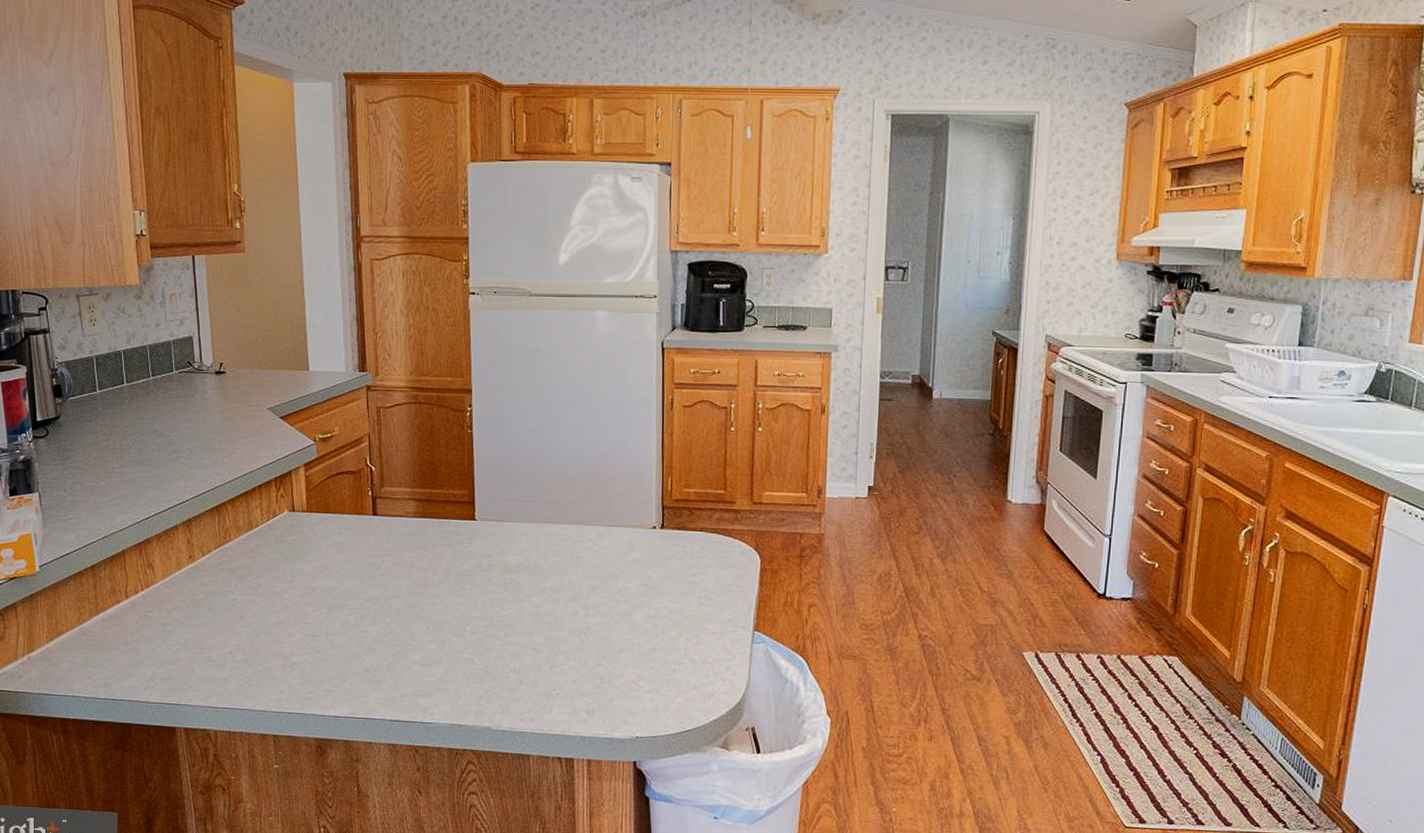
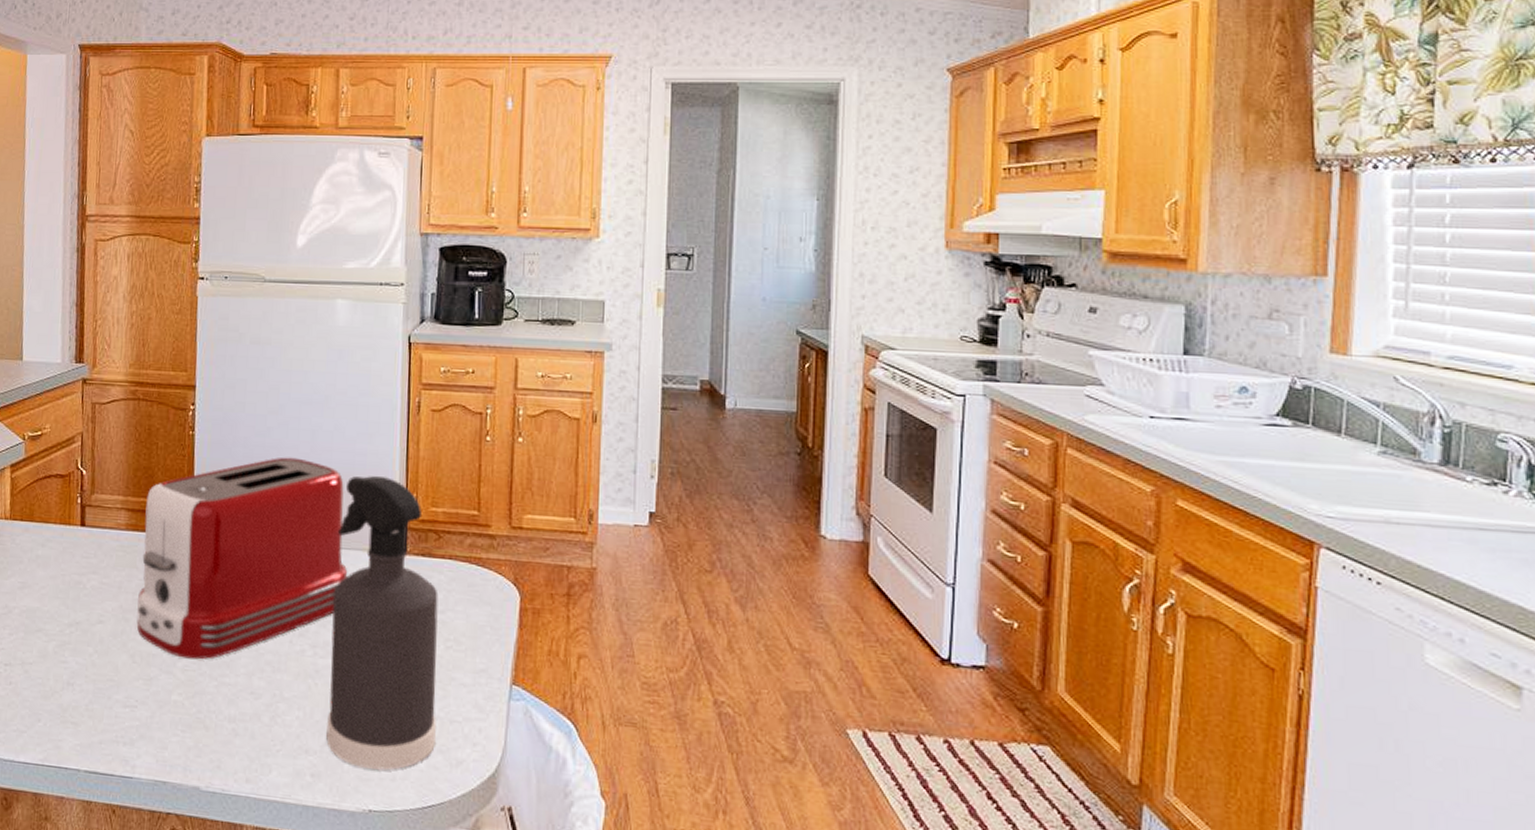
toaster: none [428,450,613,624] -> present [136,457,348,660]
spray bottle: none [599,464,692,705] -> present [326,476,439,770]

